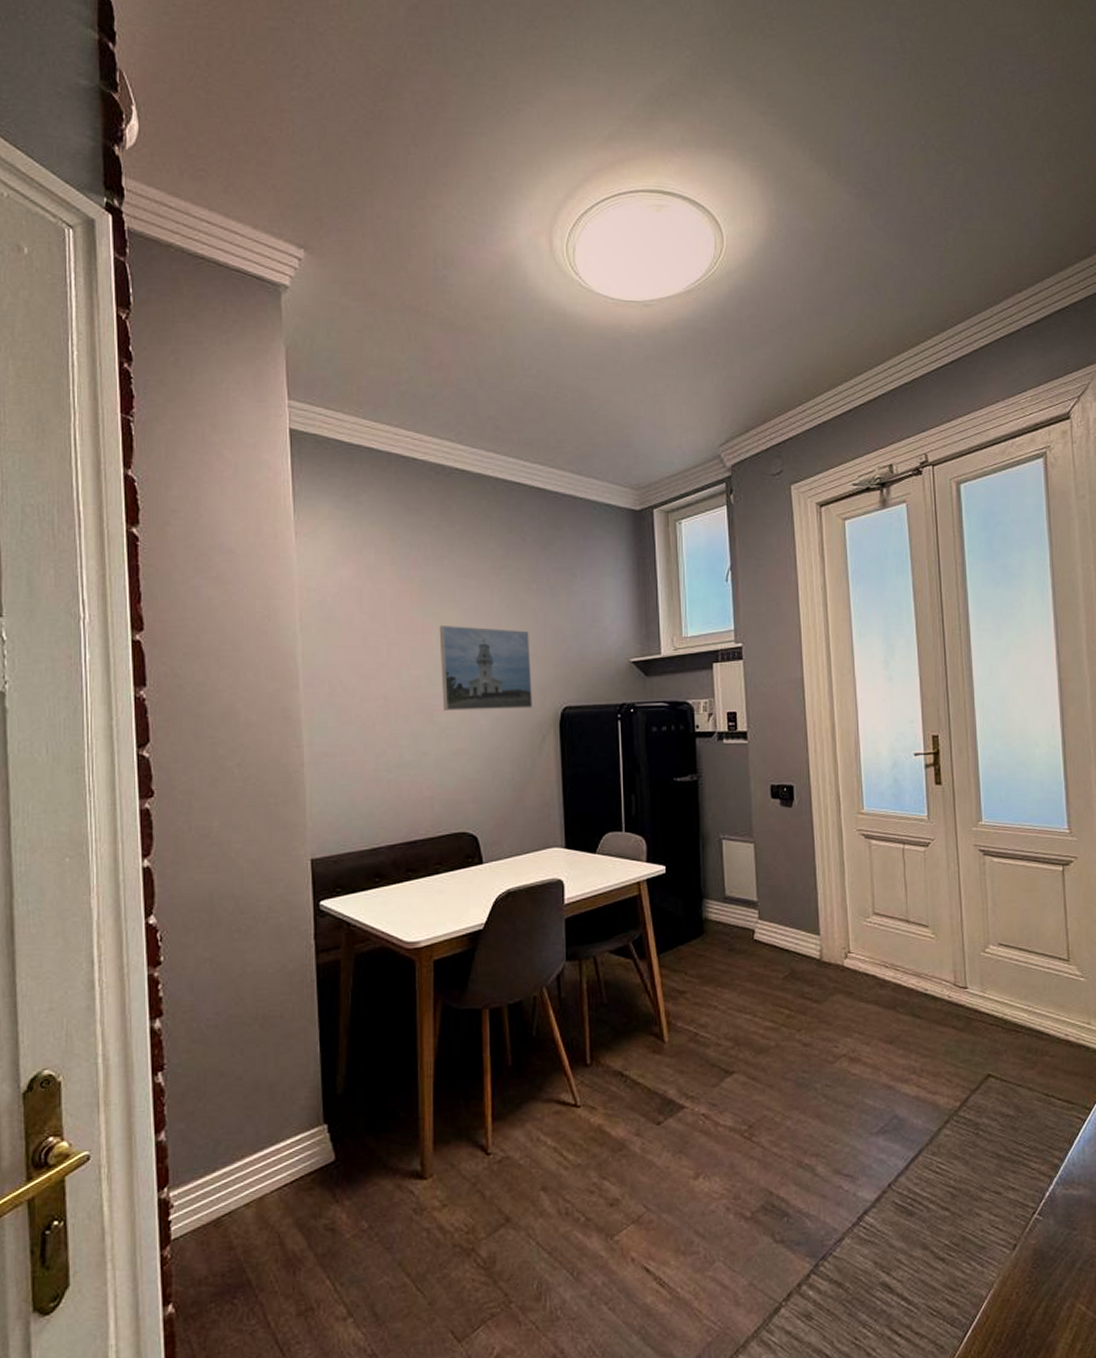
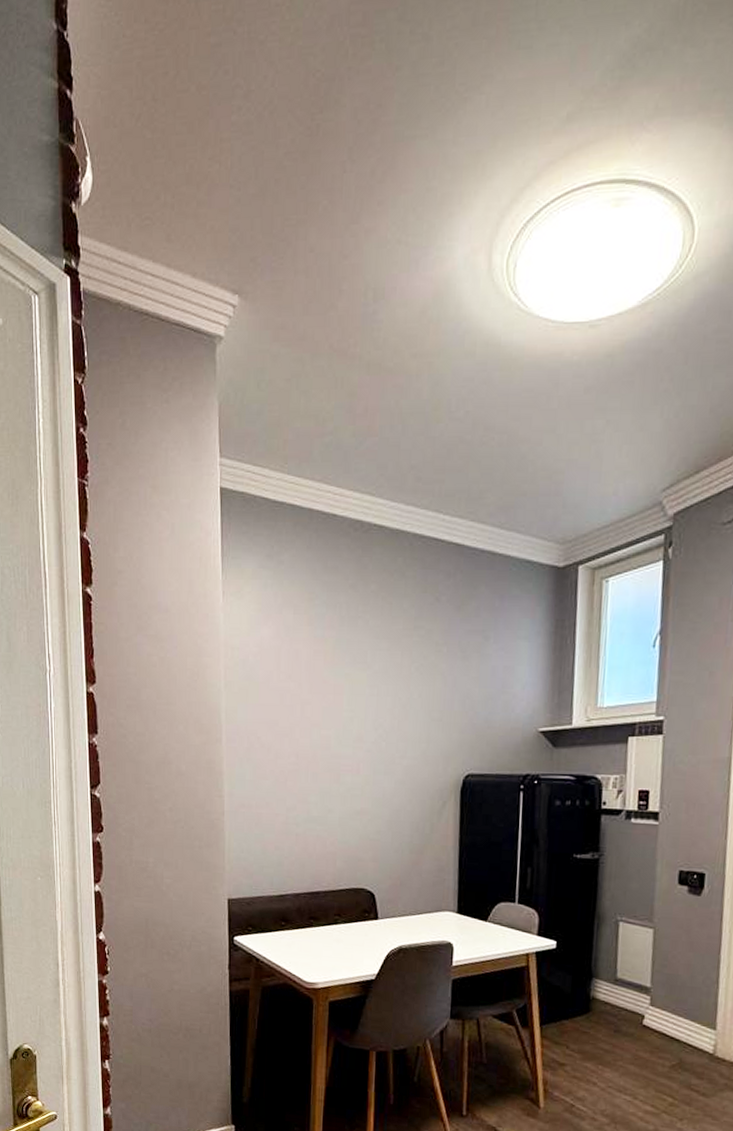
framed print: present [439,626,532,711] -> none [349,687,437,774]

